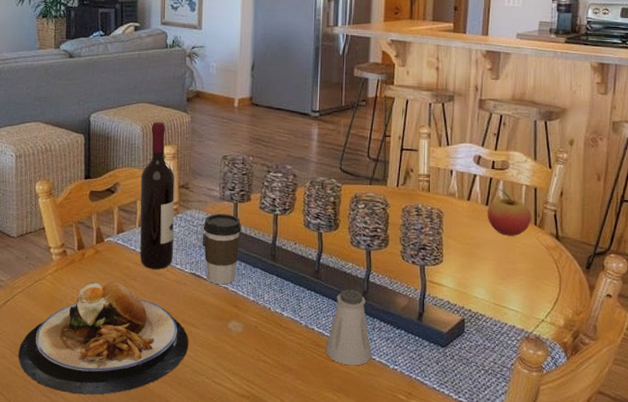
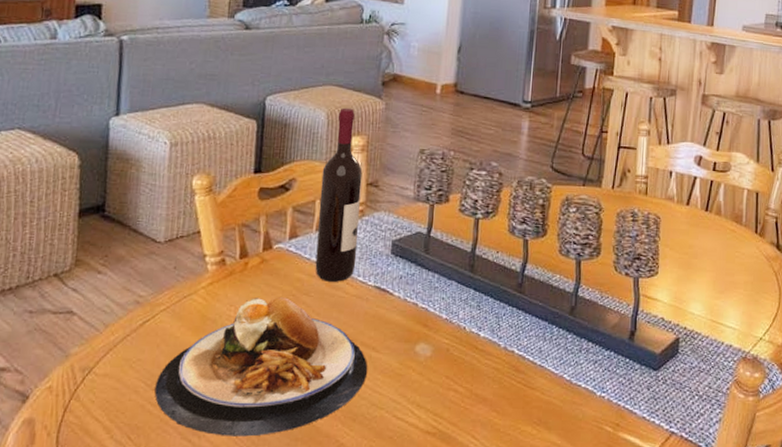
coffee cup: present [203,214,242,285] -> none [392,216,438,300]
saltshaker: present [325,289,371,366] -> none [526,305,577,394]
fruit: present [487,187,531,236] -> none [706,191,752,245]

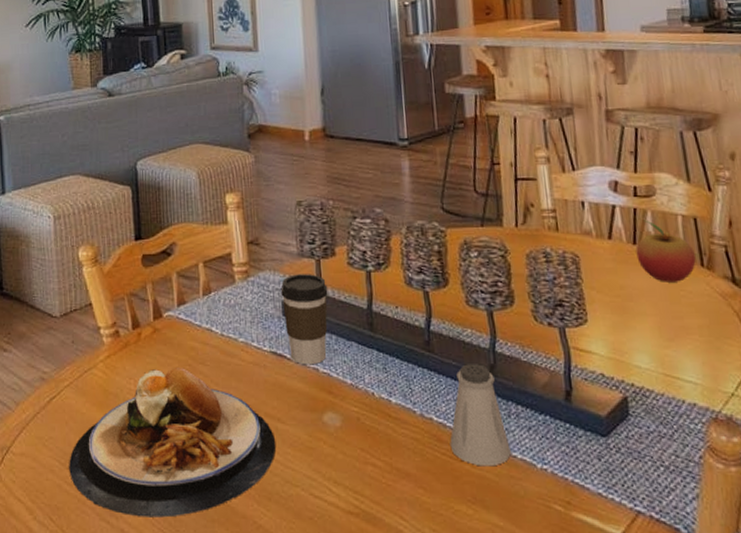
wine bottle: present [315,107,363,282] -> none [201,164,248,349]
coffee cup: none [392,216,438,300] -> present [280,274,328,365]
saltshaker: none [526,305,577,394] -> present [450,364,511,467]
fruit: none [706,191,752,245] -> present [635,220,696,282]

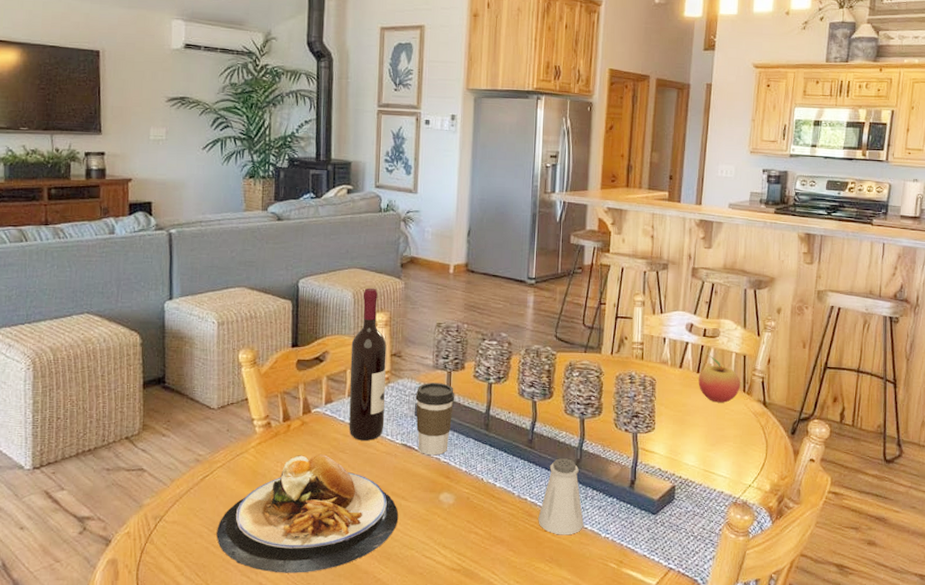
wine bottle: none [201,164,248,349] -> present [349,288,387,441]

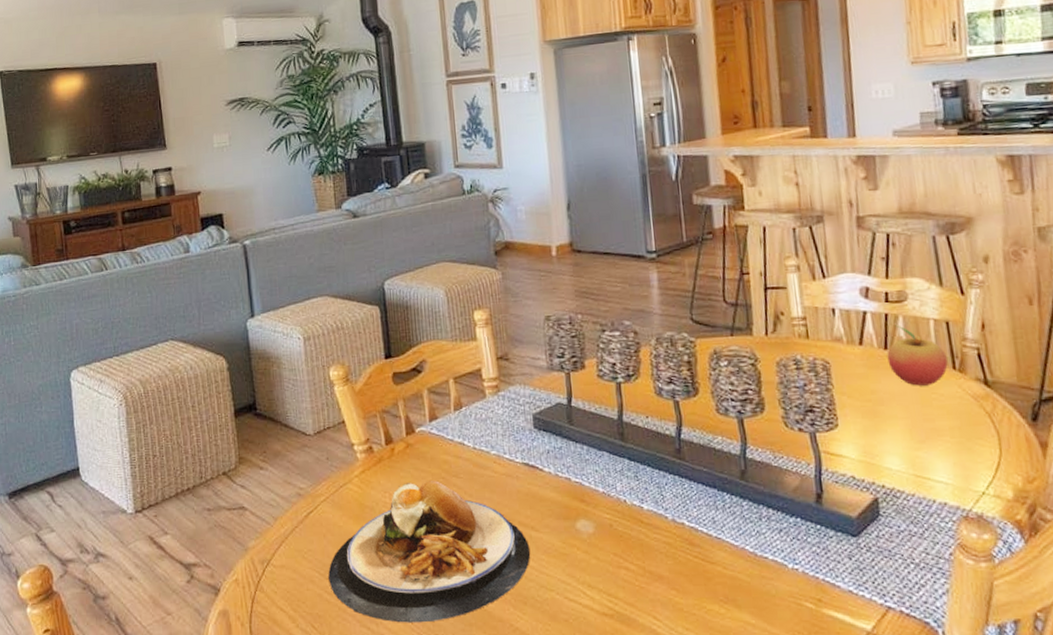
wine bottle: present [349,288,387,441] -> none [450,282,500,462]
coffee cup: present [415,383,455,456] -> none [531,387,579,475]
saltshaker: present [538,458,584,535] -> none [701,470,762,568]

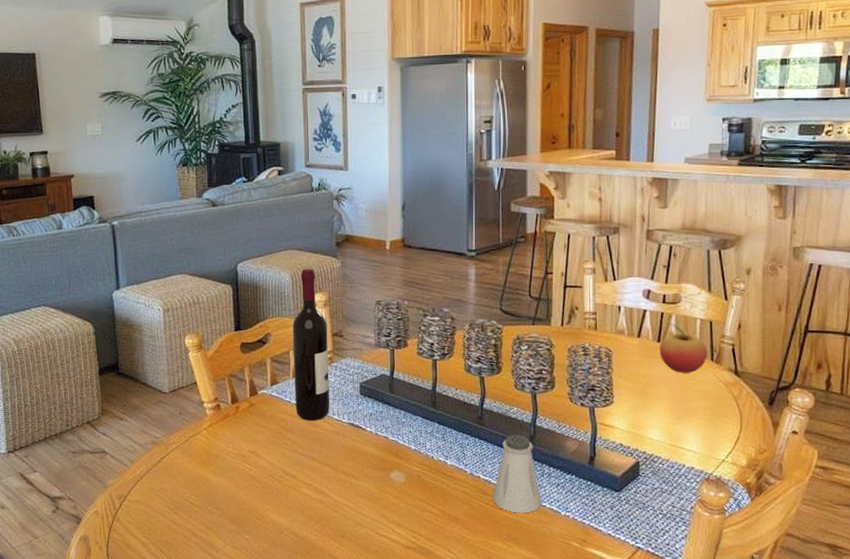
plate: present [328,481,531,623] -> none [177,435,351,550]
wine bottle: none [450,282,500,462] -> present [292,268,330,420]
saltshaker: none [701,470,762,568] -> present [493,435,541,514]

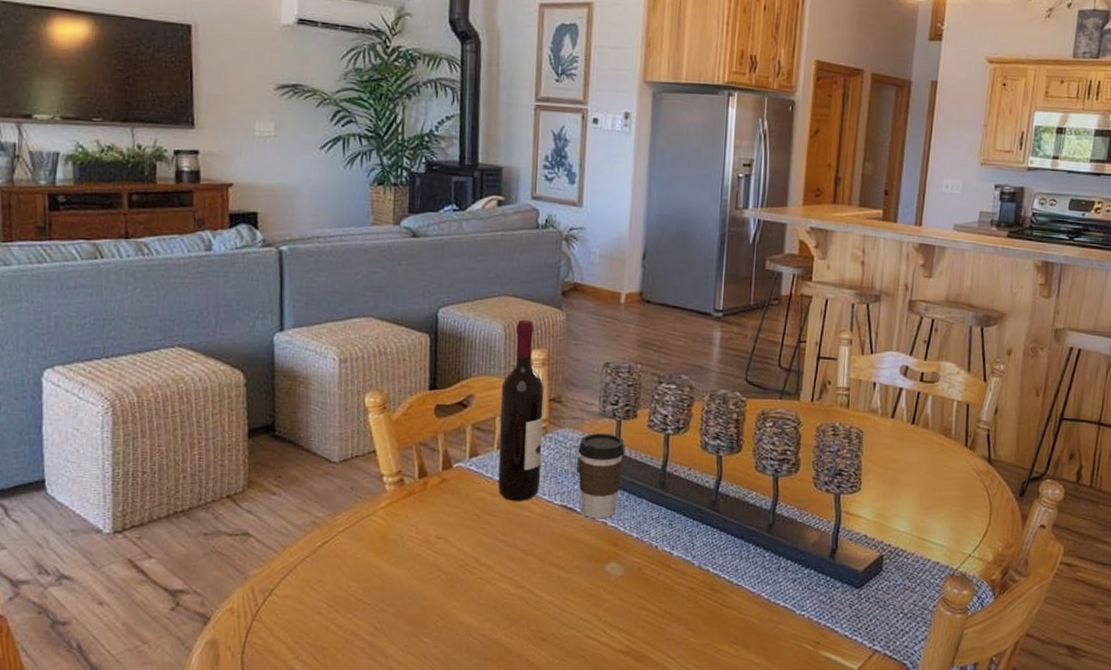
coffee cup: none [359,361,400,434] -> present [578,433,626,519]
saltshaker: present [493,435,541,514] -> none [722,523,775,613]
fruit: present [659,322,707,373] -> none [913,403,962,459]

